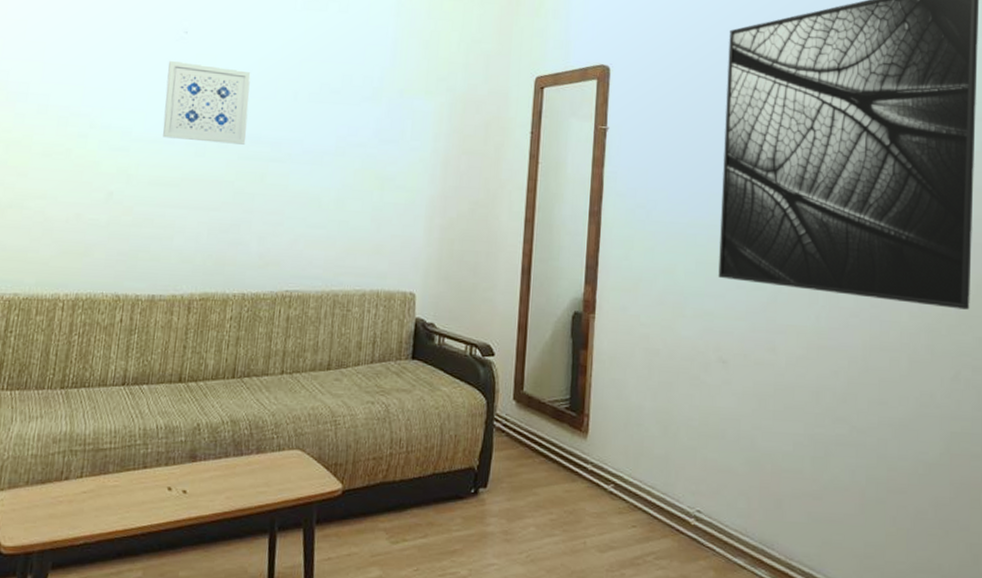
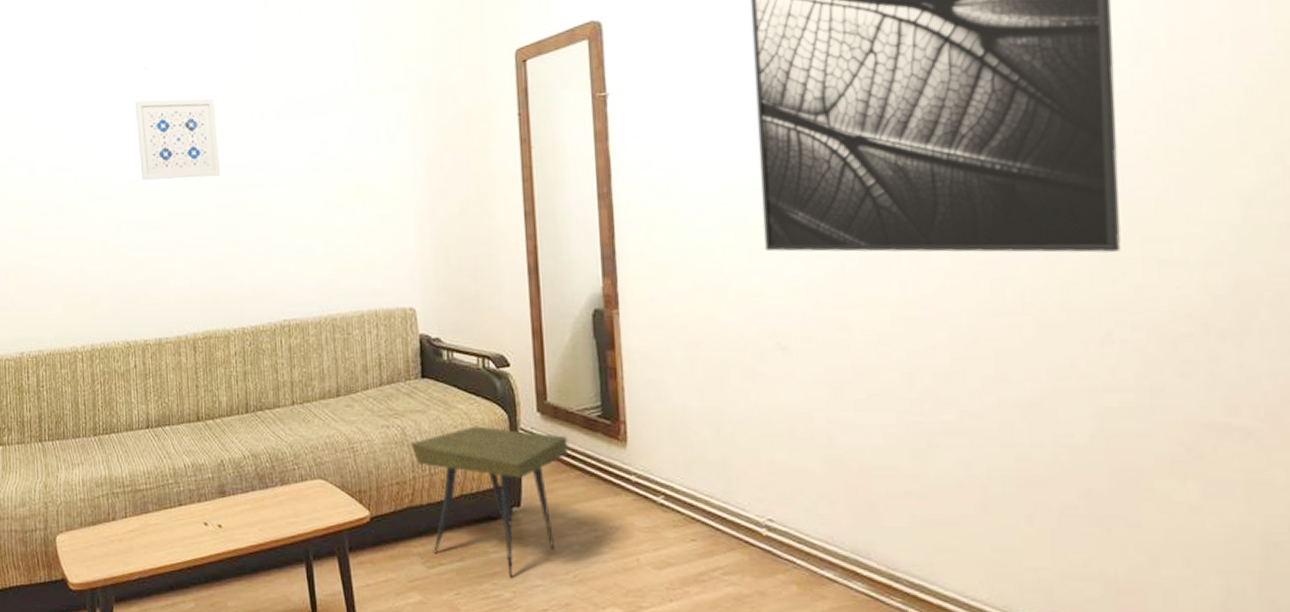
side table: none [392,408,537,555] -> present [410,426,569,577]

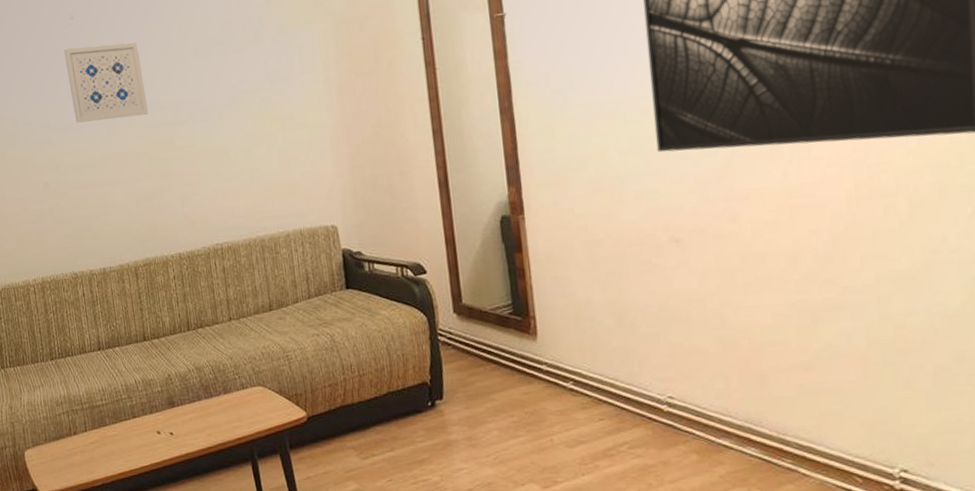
side table: present [410,426,569,577] -> none [339,329,484,463]

